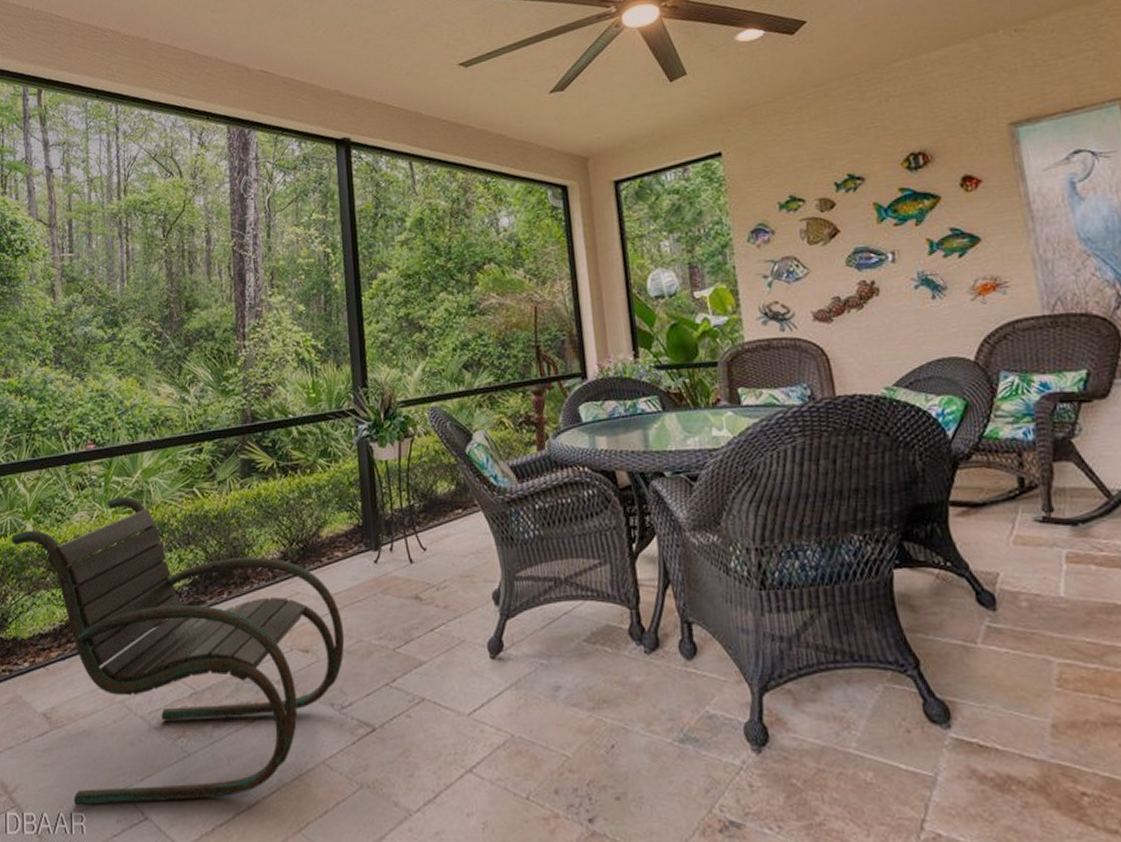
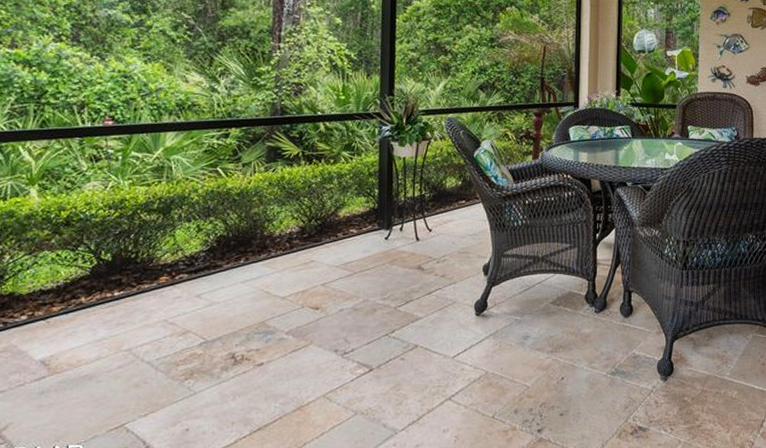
lounge chair: present [11,497,345,806] -> none [11,171,353,439]

